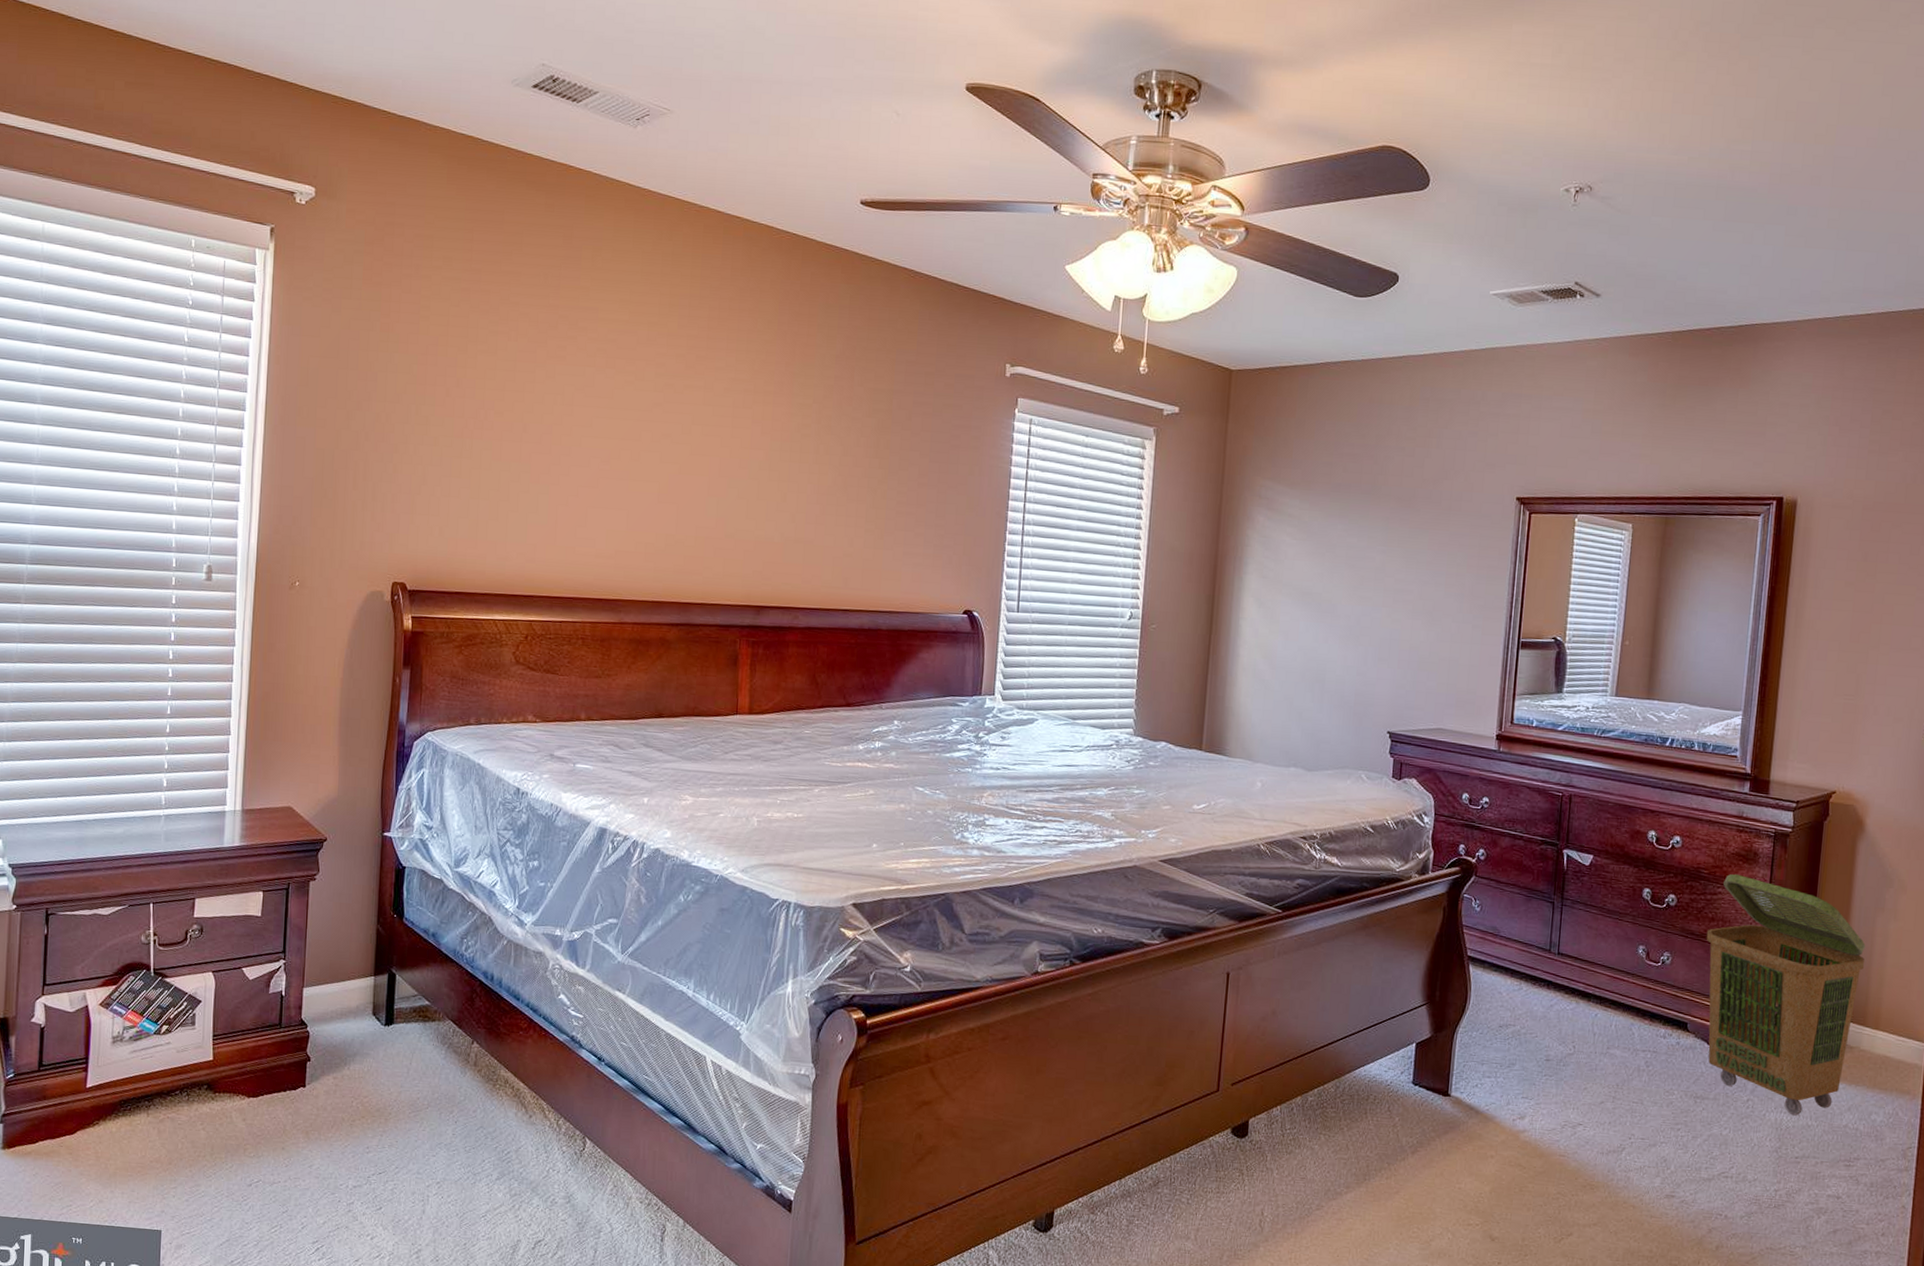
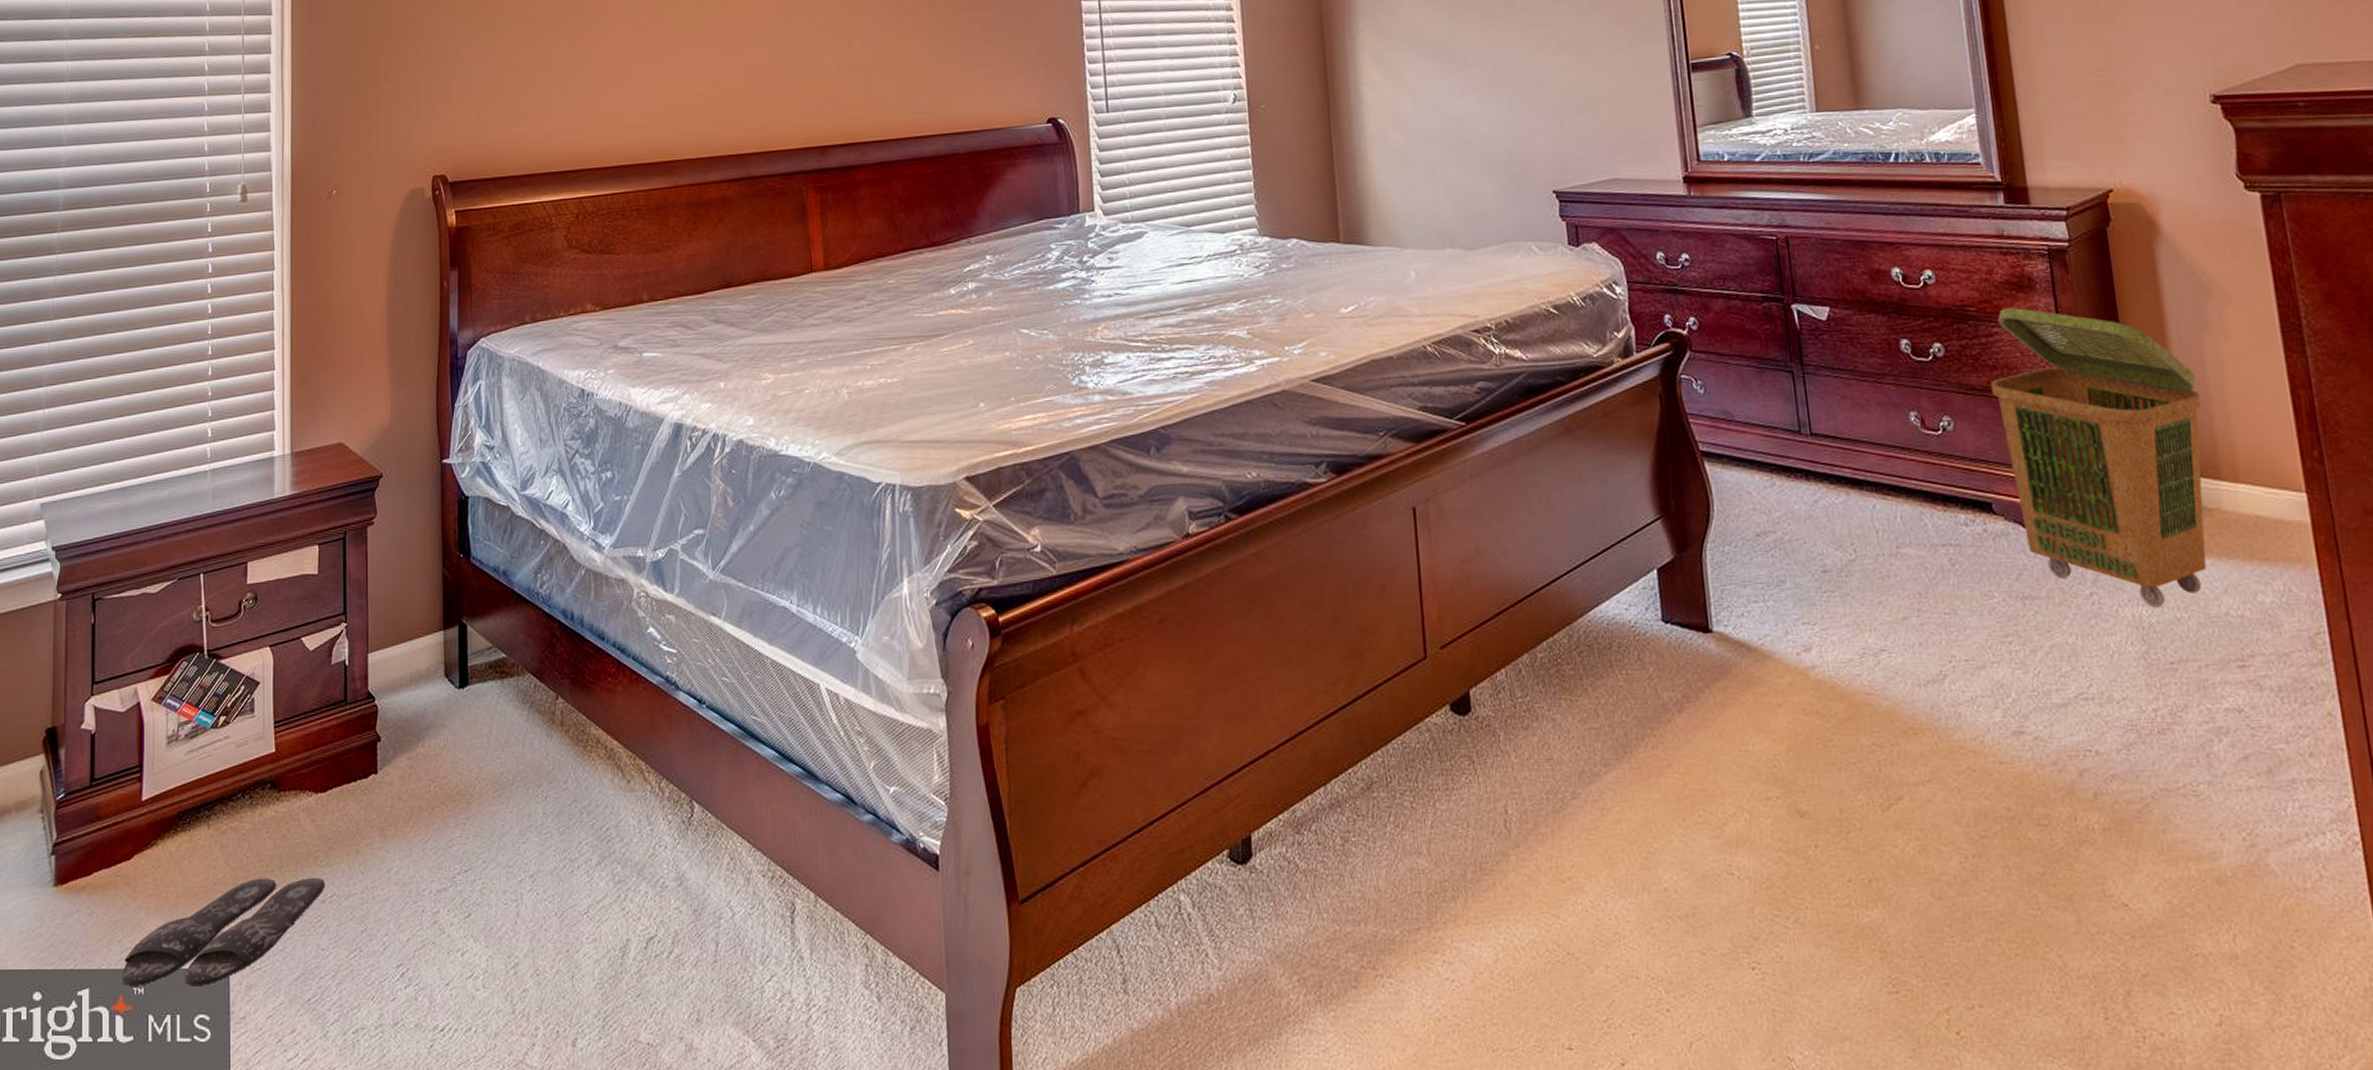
slippers: none [62,1160,252,1242] -> present [122,877,325,987]

